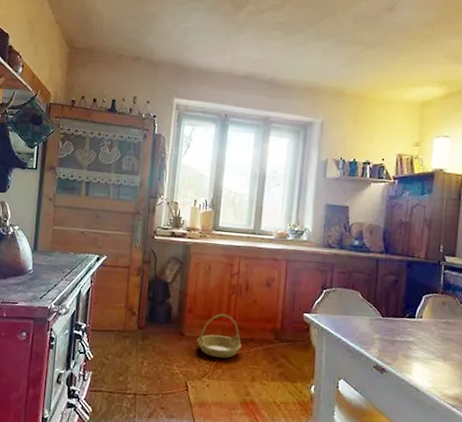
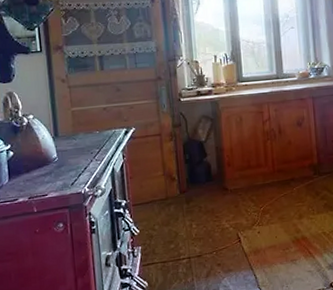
basket: present [197,314,242,359] -> none [241,161,284,204]

